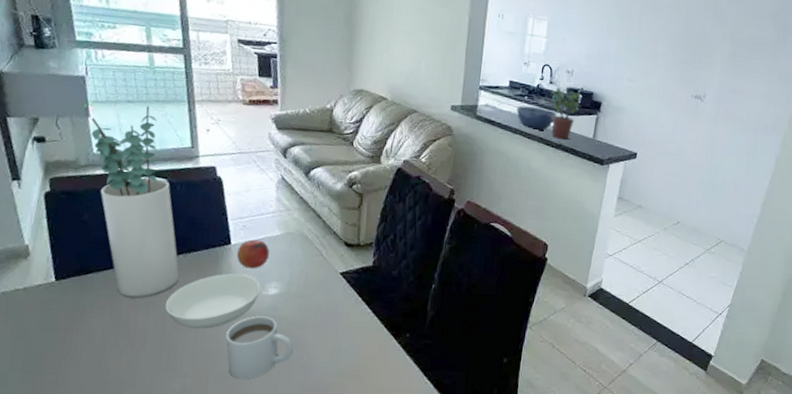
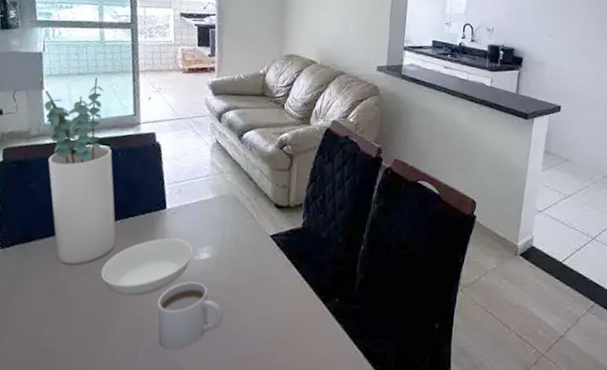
fruit: present [237,239,270,269] -> none [171,203,203,233]
bowl: present [516,105,557,130] -> none [440,64,479,87]
potted plant: present [551,87,582,141] -> none [473,44,503,97]

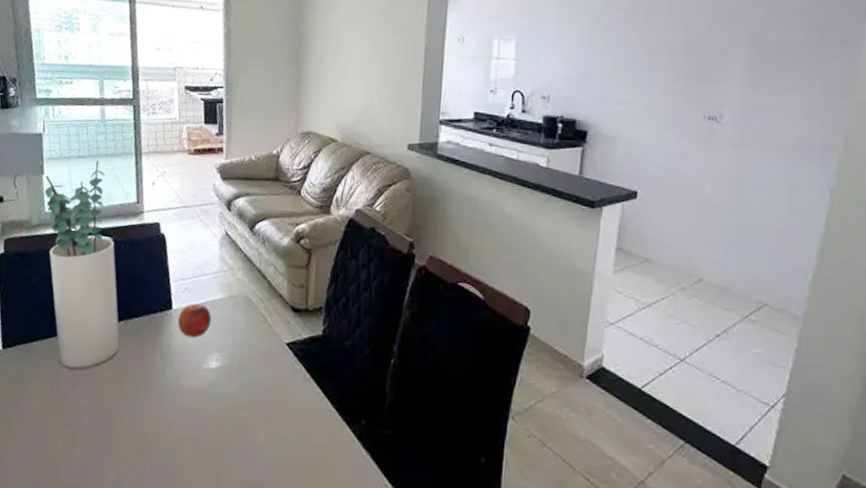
bowl: present [100,238,193,296] -> none [104,343,202,407]
mug: present [157,282,224,350] -> none [164,393,236,470]
fruit: none [171,203,203,233] -> present [177,303,212,338]

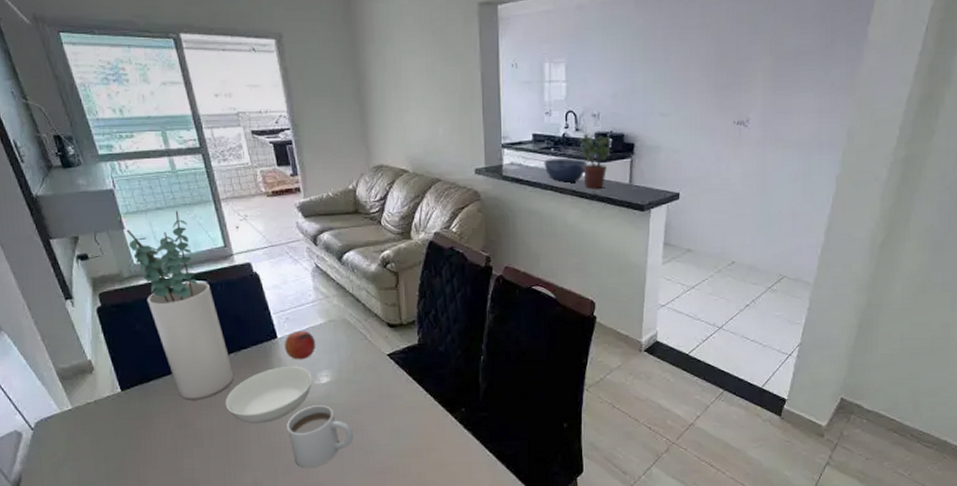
bowl: none [104,343,202,407] -> present [225,366,313,423]
mug: none [164,393,236,470] -> present [287,405,354,468]
bowl: none [483,140,532,168] -> present [544,159,587,182]
potted plant: none [524,116,562,181] -> present [579,133,613,191]

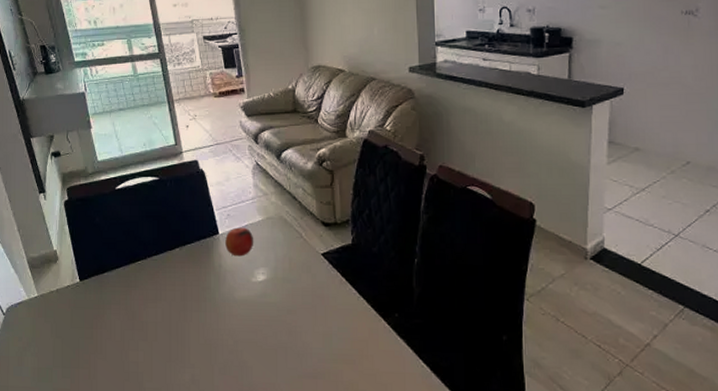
vase: present [126,210,234,400] -> none [93,111,178,293]
bowl: present [225,366,313,423] -> none [169,263,250,319]
mug: present [287,405,354,468] -> none [225,303,287,368]
bowl: present [544,159,587,182] -> none [478,54,523,79]
potted plant: present [579,133,613,191] -> none [514,29,550,87]

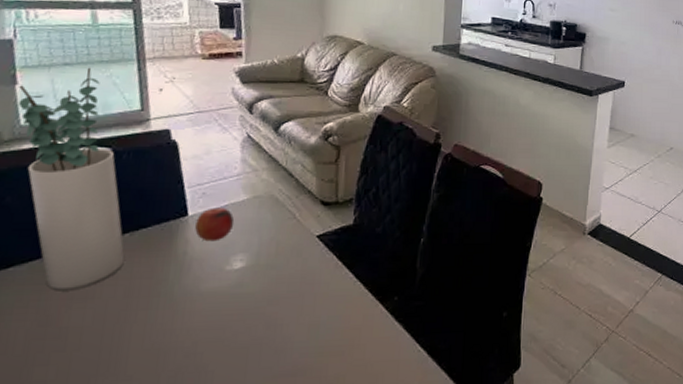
vase: none [93,111,178,293] -> present [18,67,125,291]

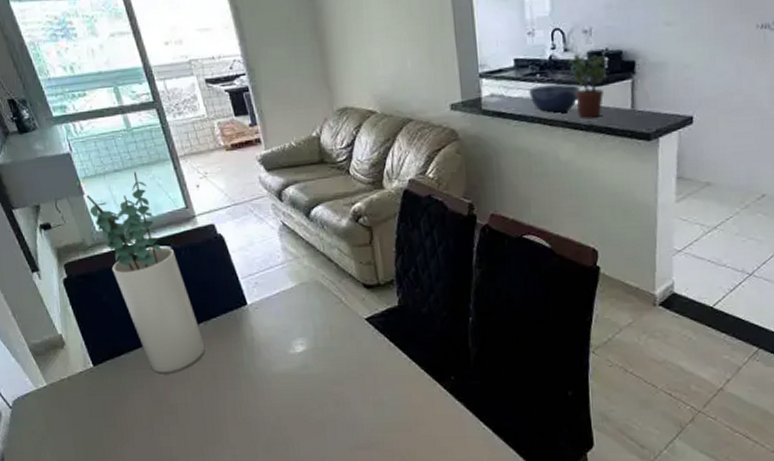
fruit: present [195,207,235,242] -> none [255,295,289,328]
bowl: none [500,42,542,65] -> present [529,84,580,114]
potted plant: none [535,21,566,75] -> present [569,53,610,121]

